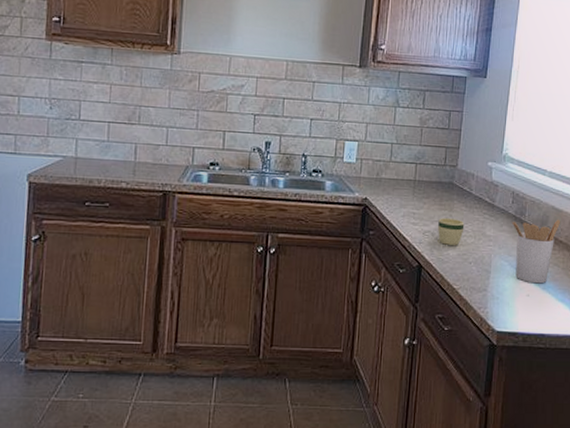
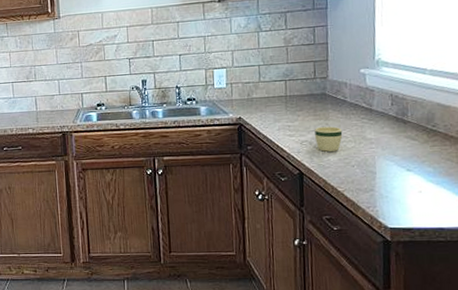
utensil holder: present [512,219,561,284] -> none [393,115,450,180]

